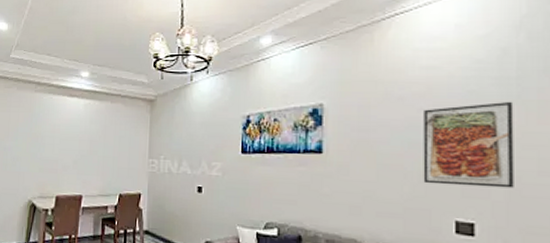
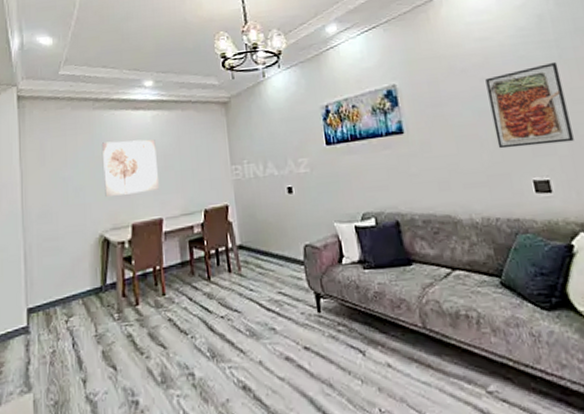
wall art: none [37,122,85,171] -> present [102,139,160,197]

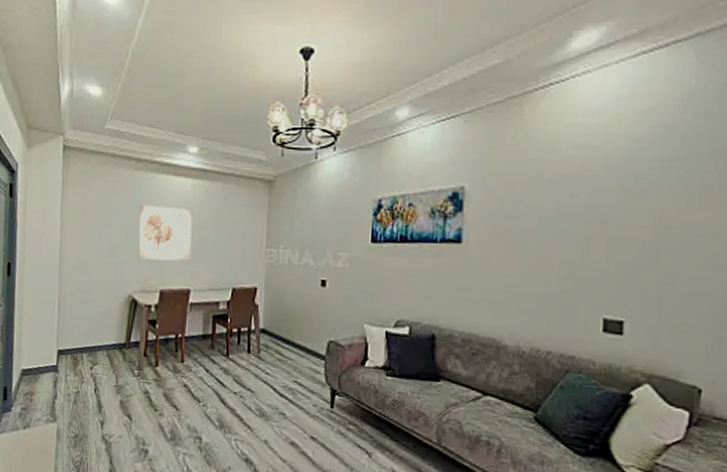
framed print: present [485,61,574,149] -> none [571,185,675,283]

